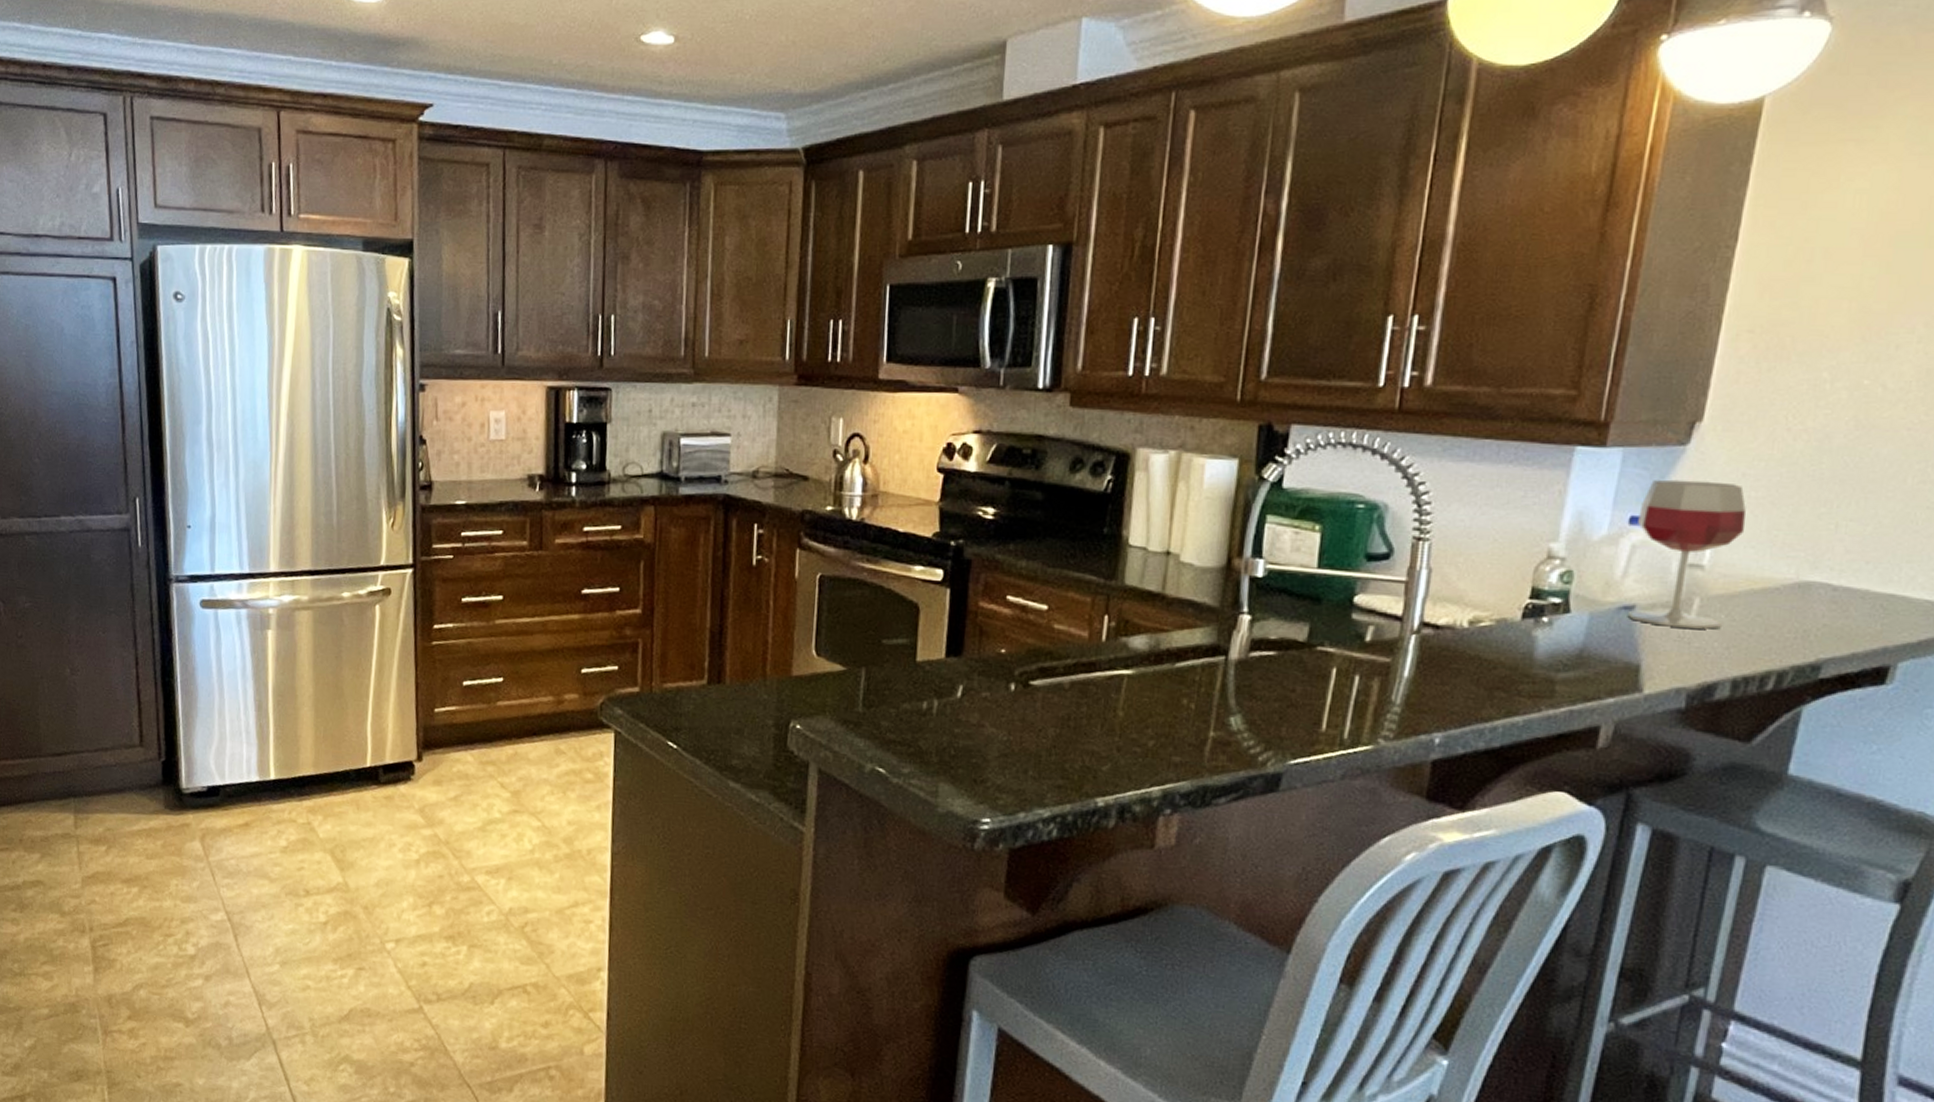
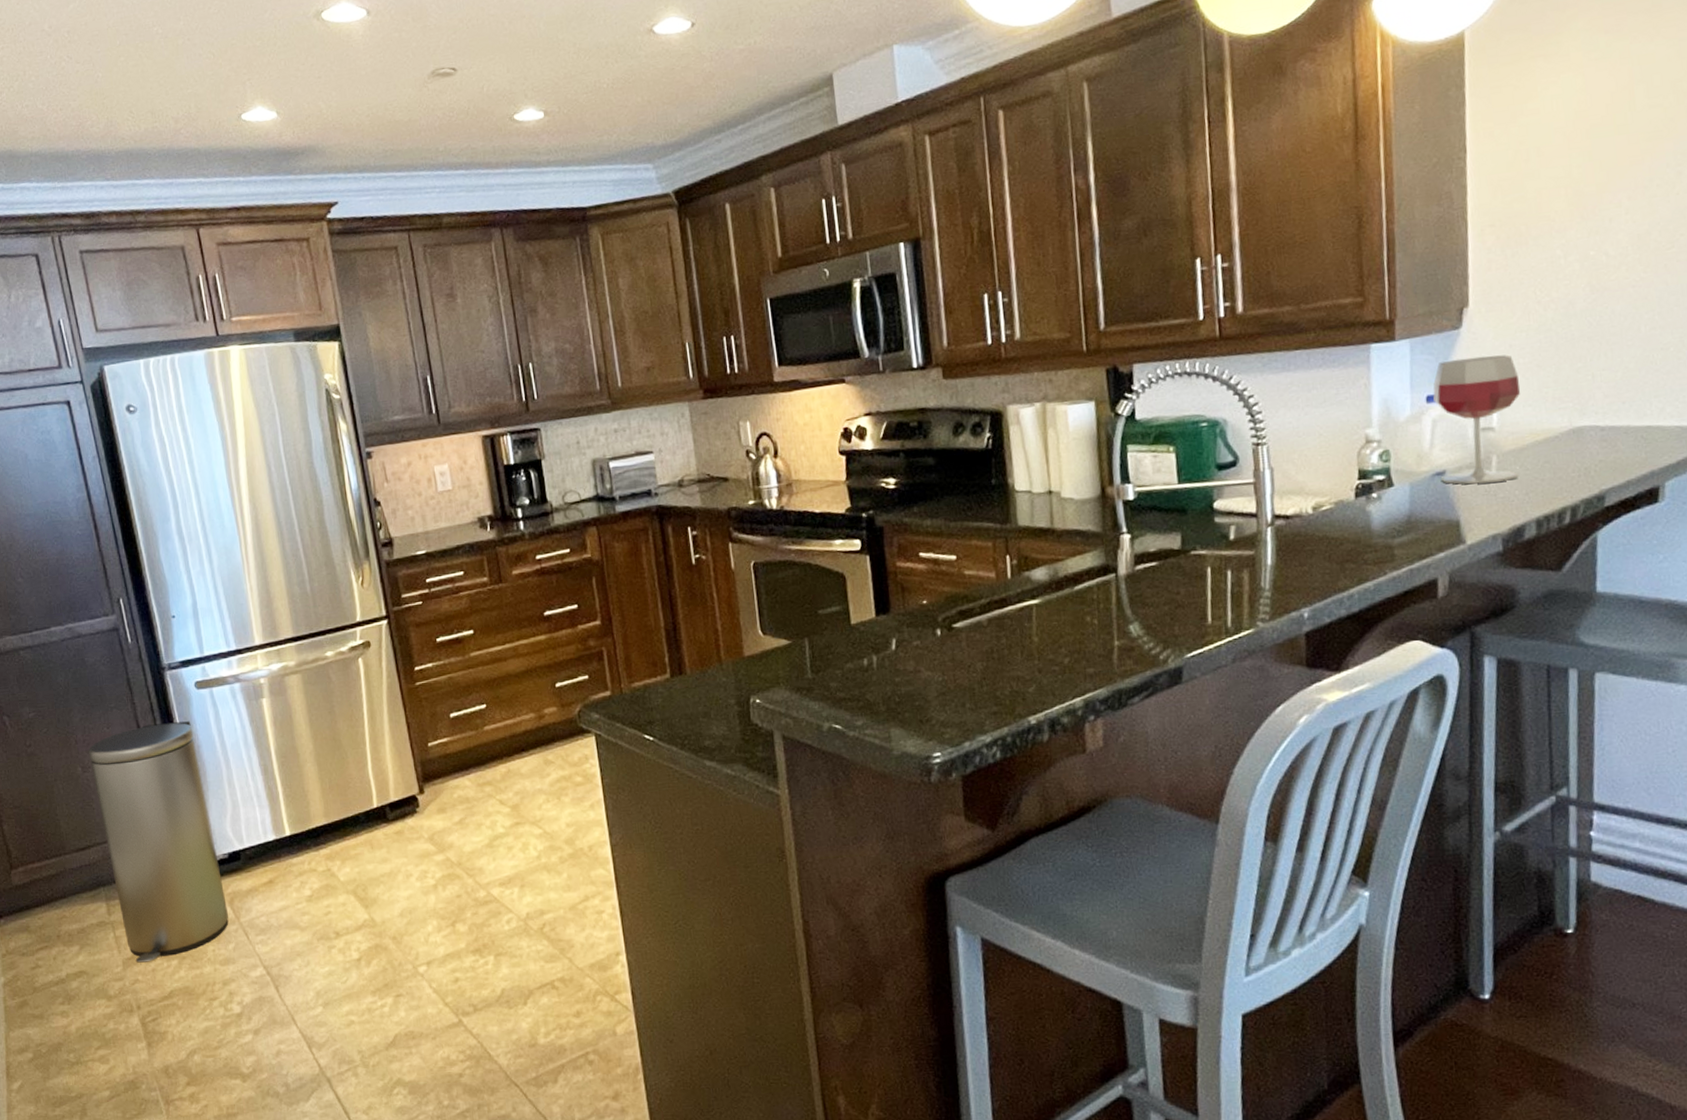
pedal bin: none [79,636,198,886] -> present [88,721,229,964]

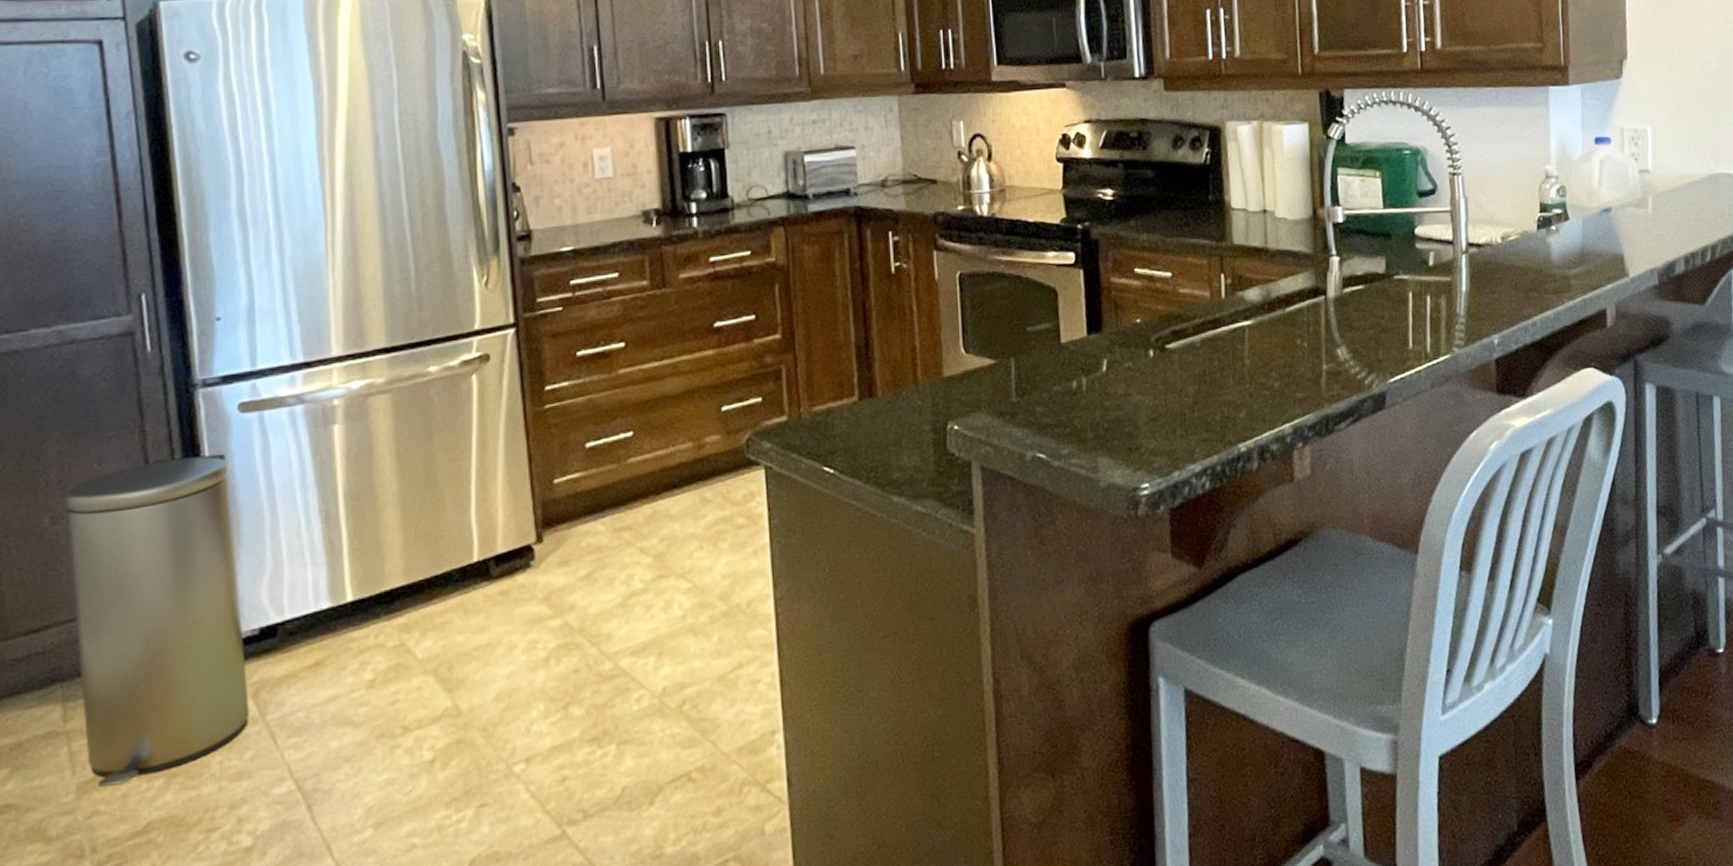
wineglass: present [1433,354,1520,485] -> none [1600,104,1670,222]

